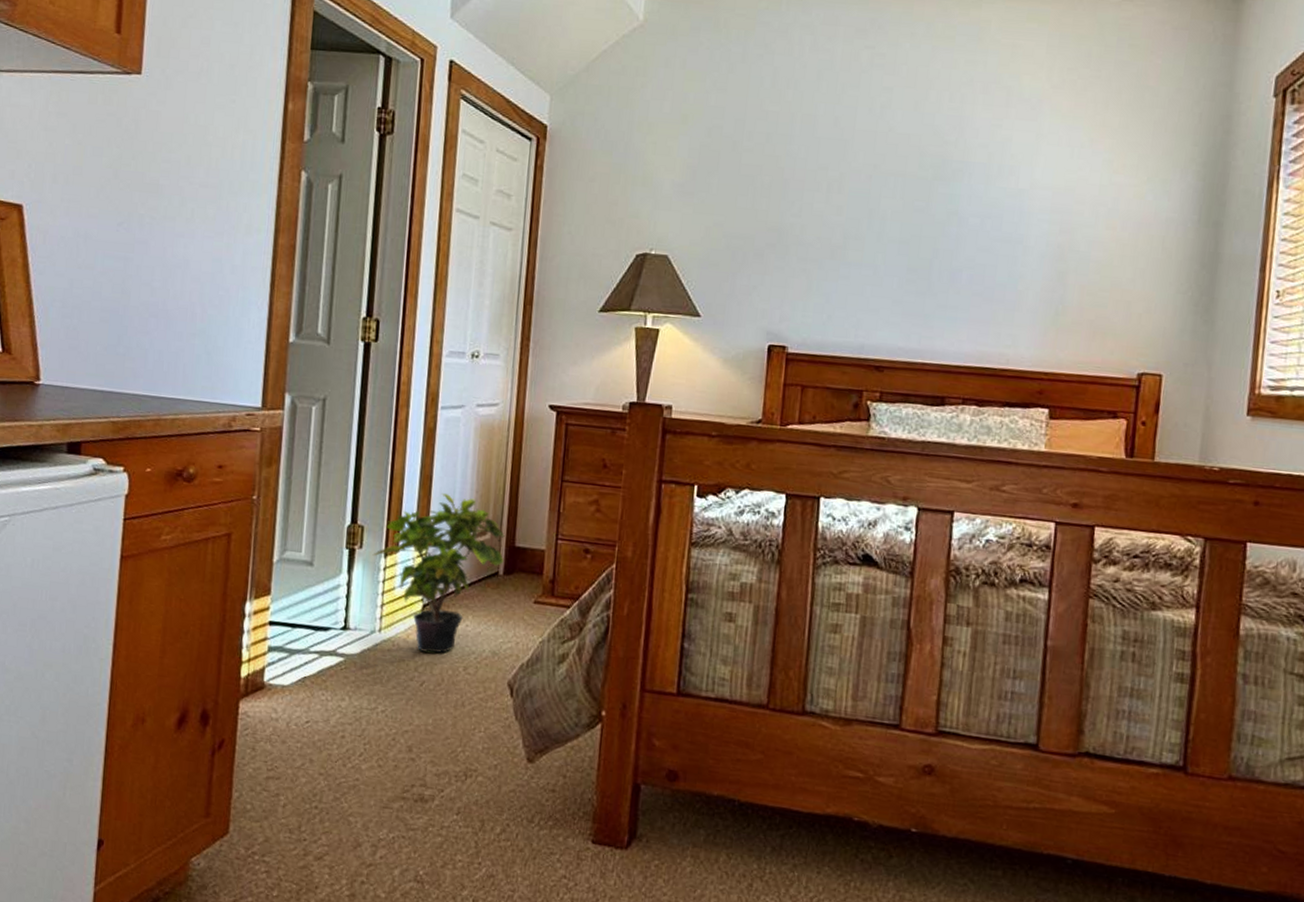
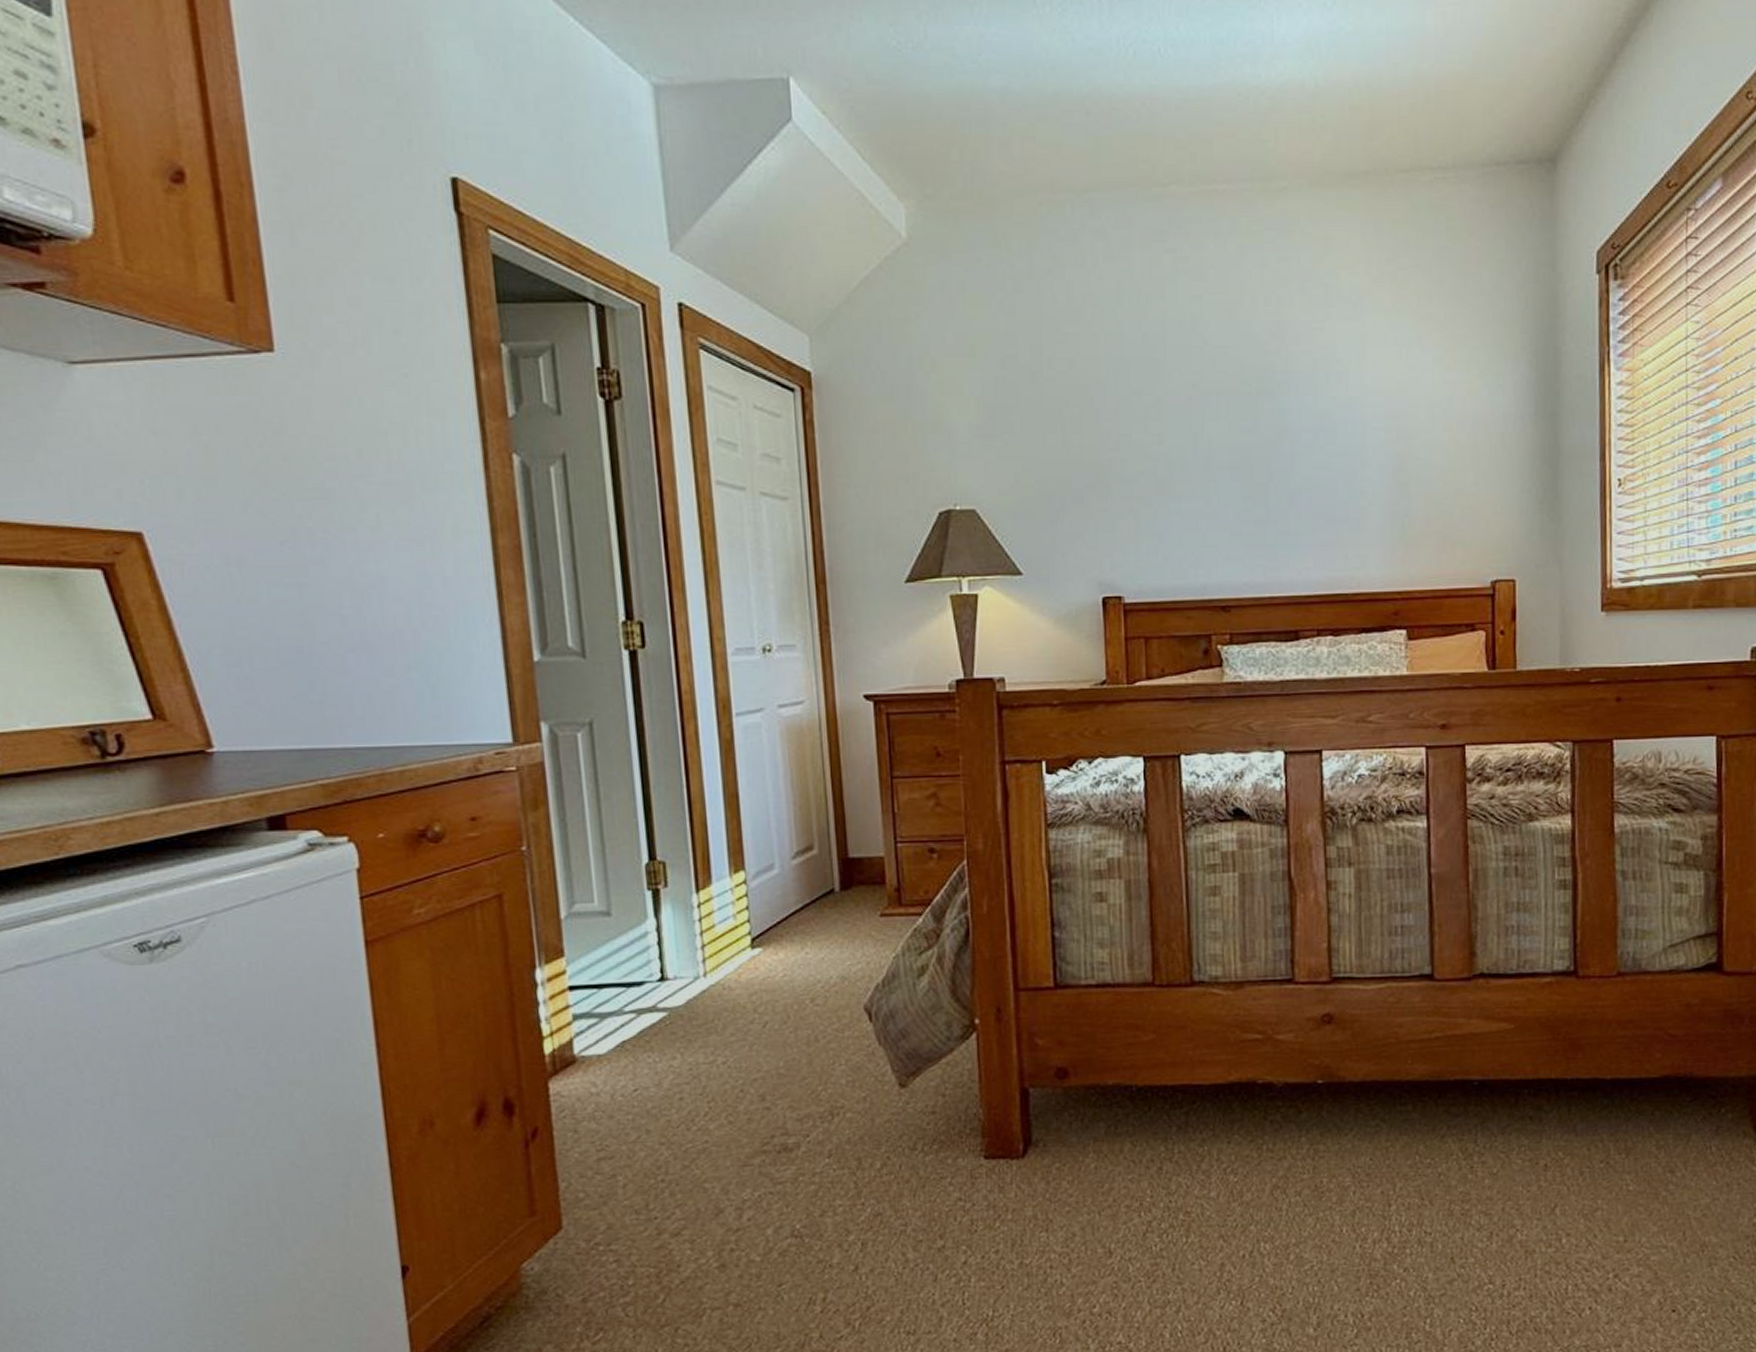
potted plant: present [372,493,505,653] -> none [681,811,838,990]

